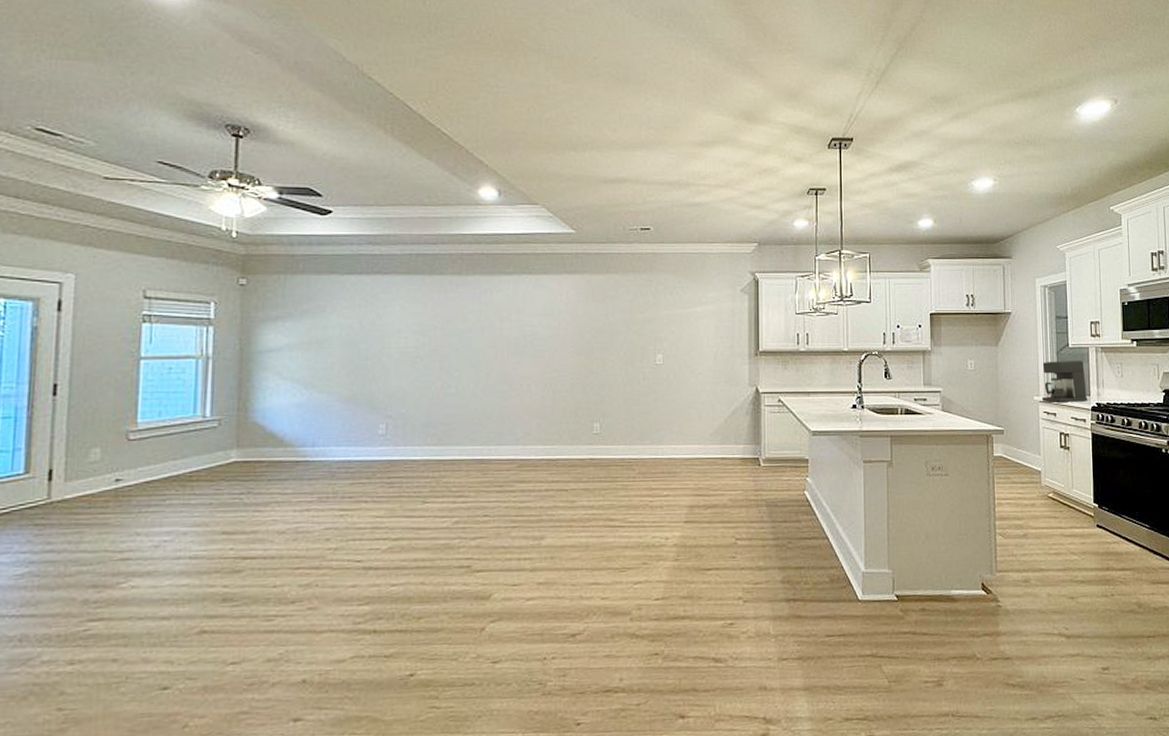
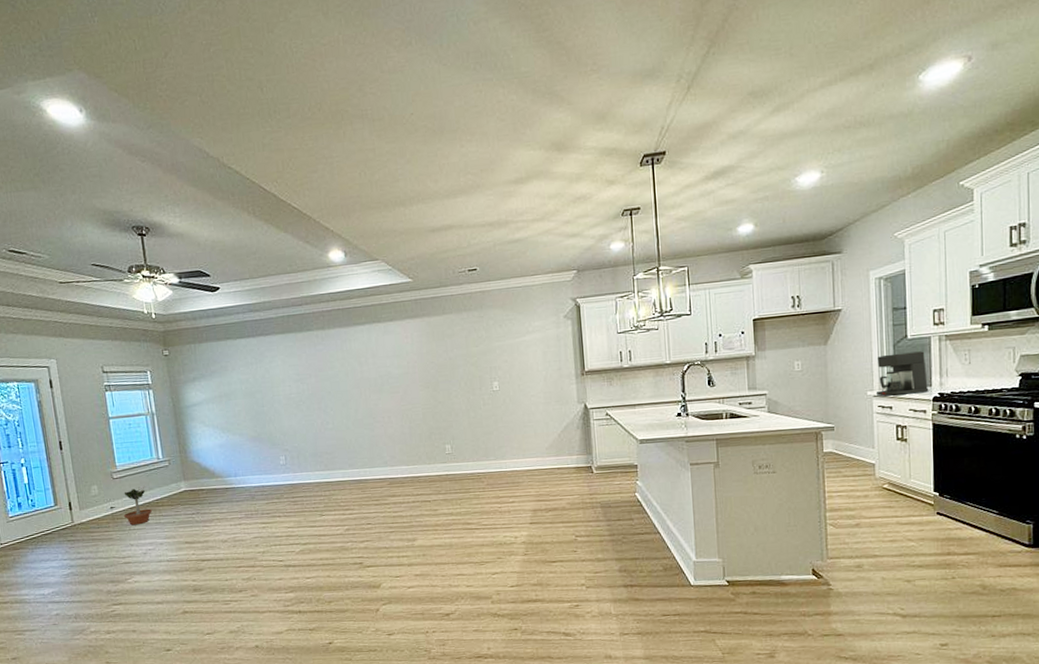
potted tree: none [133,451,181,506] -> present [123,485,153,526]

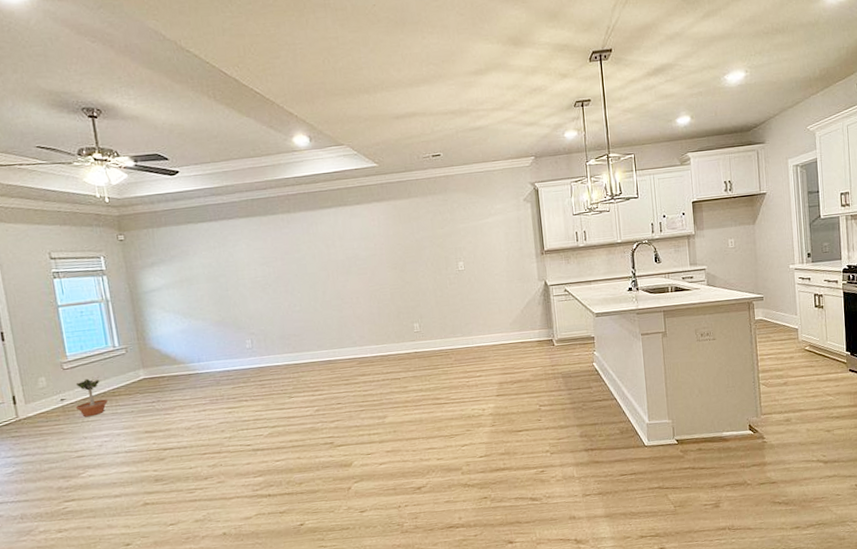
coffee maker: present [877,351,929,397] -> none [796,229,840,269]

